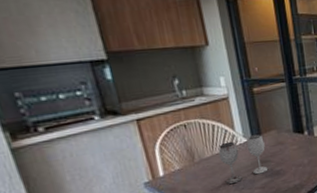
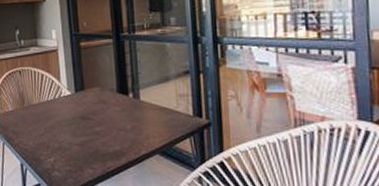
wineglass: present [218,134,268,184] -> none [44,89,89,134]

